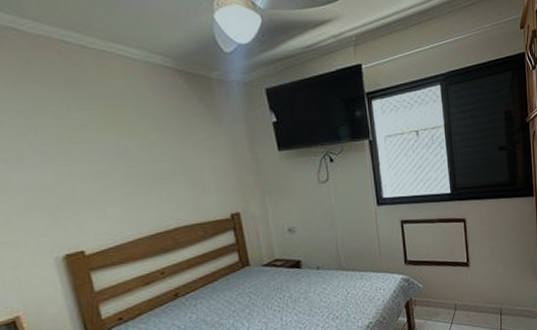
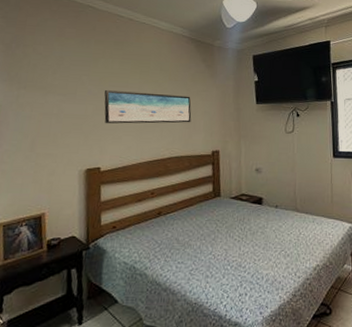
wall art: none [67,148,197,195] -> present [104,89,192,124]

